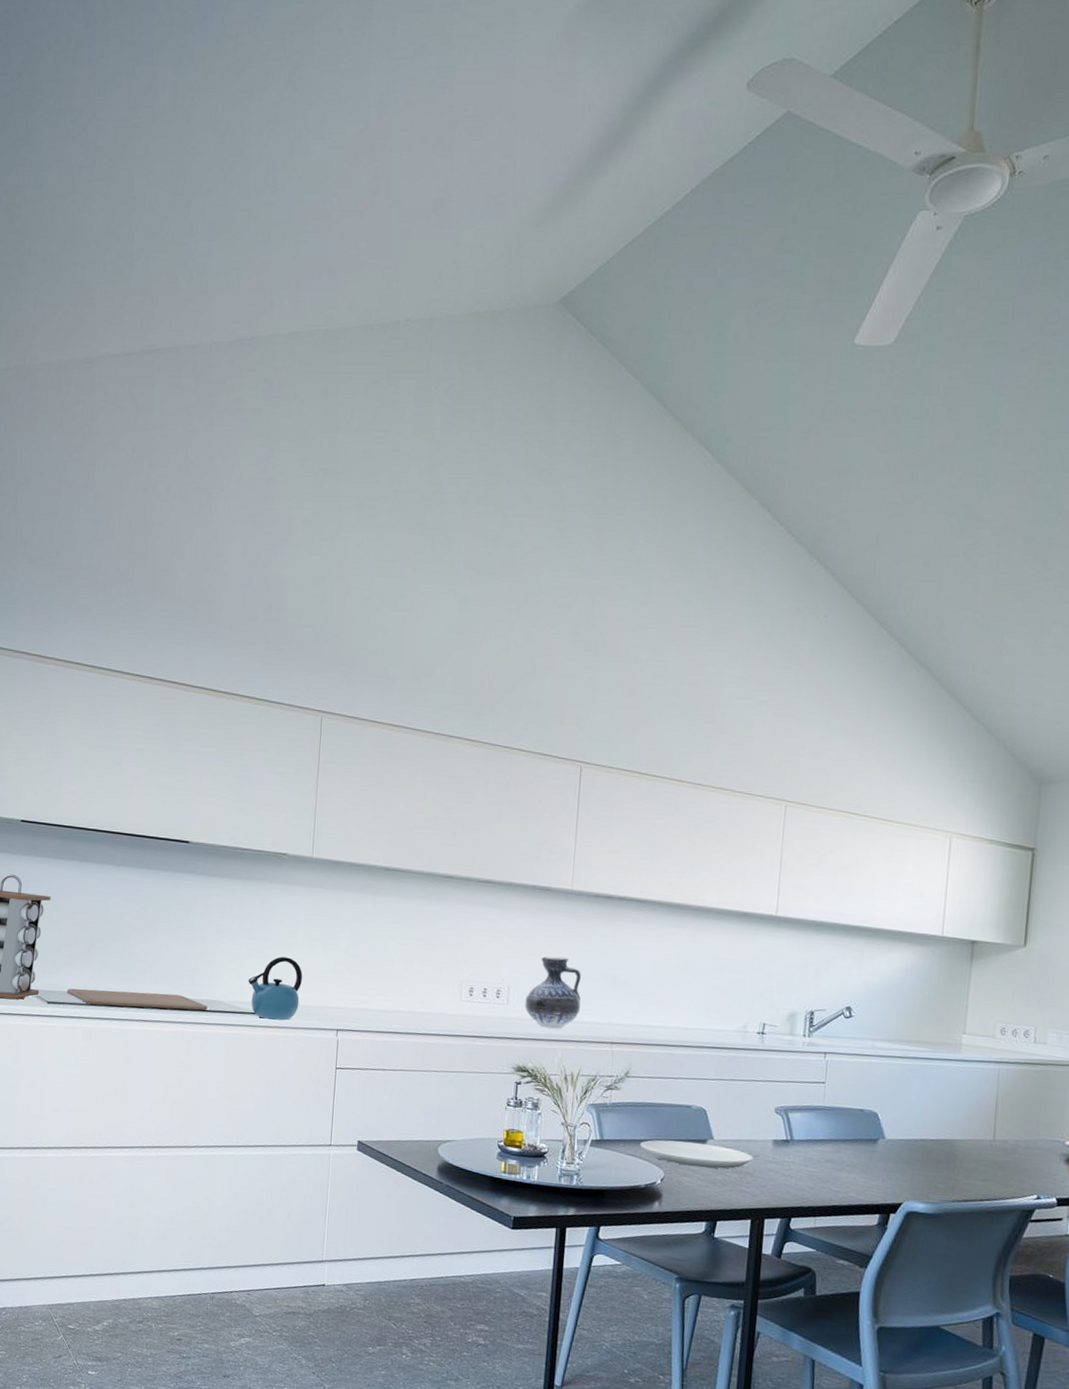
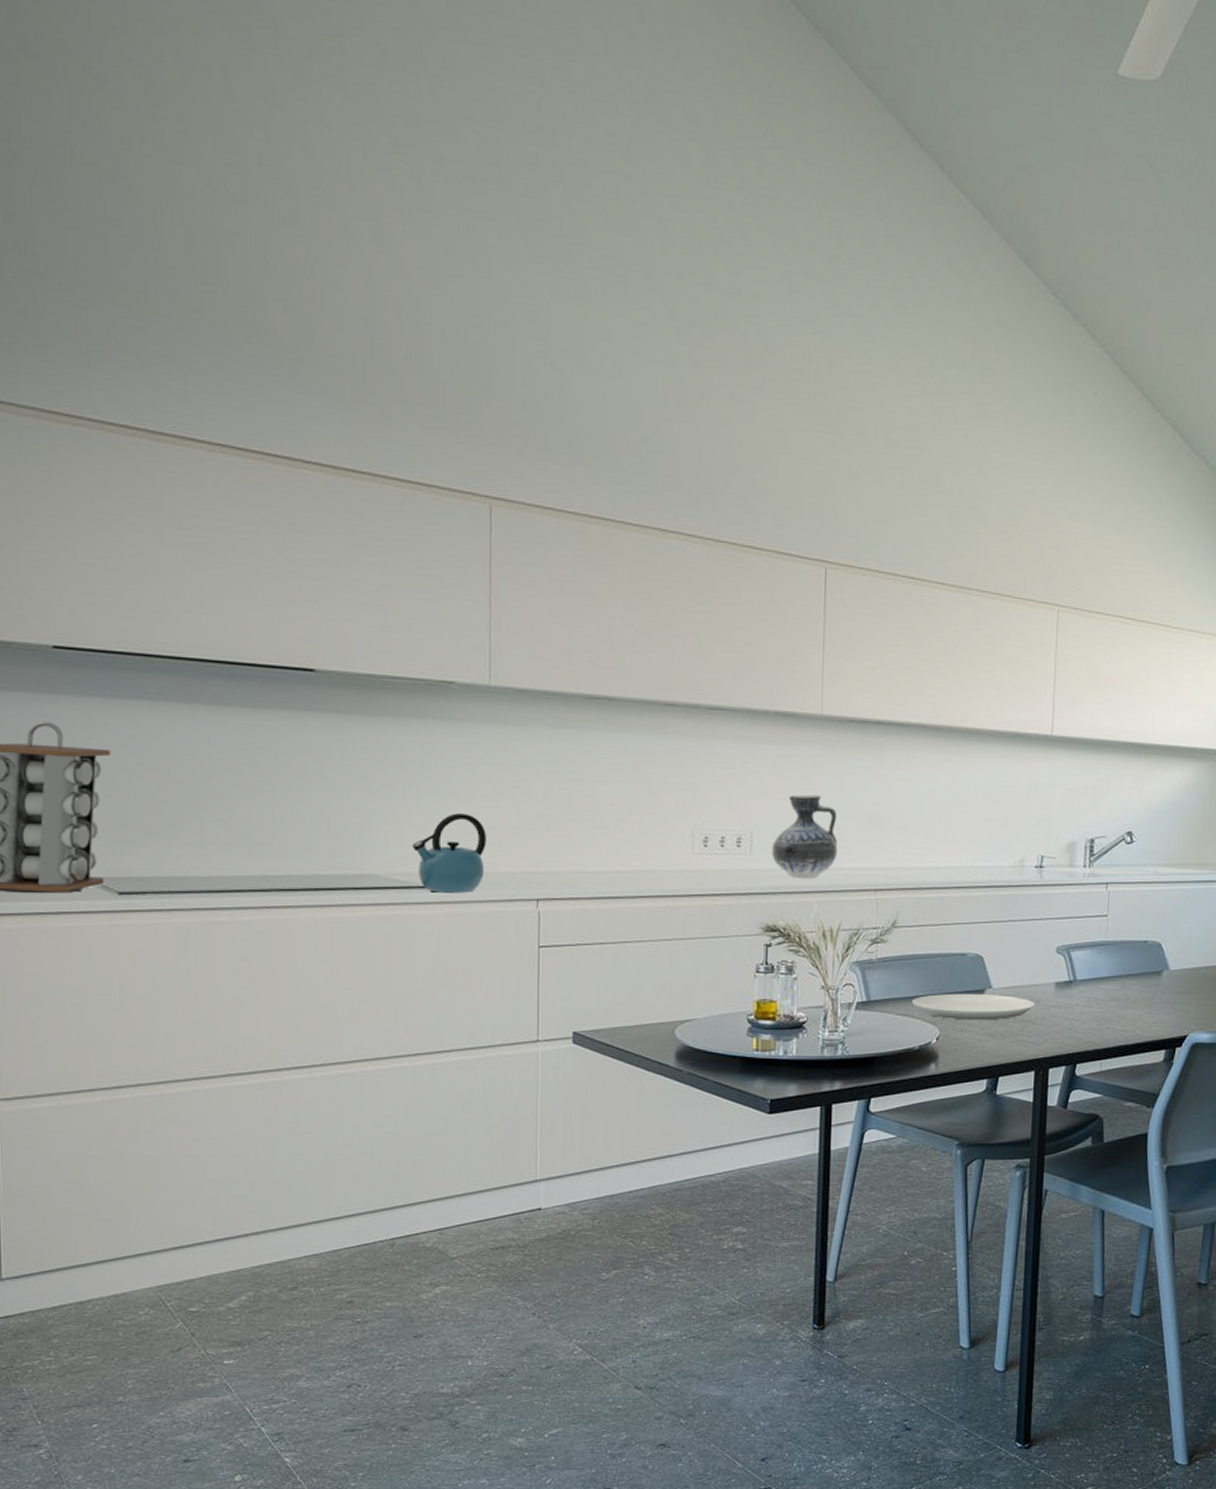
chopping board: present [66,988,208,1011] -> none [146,870,358,892]

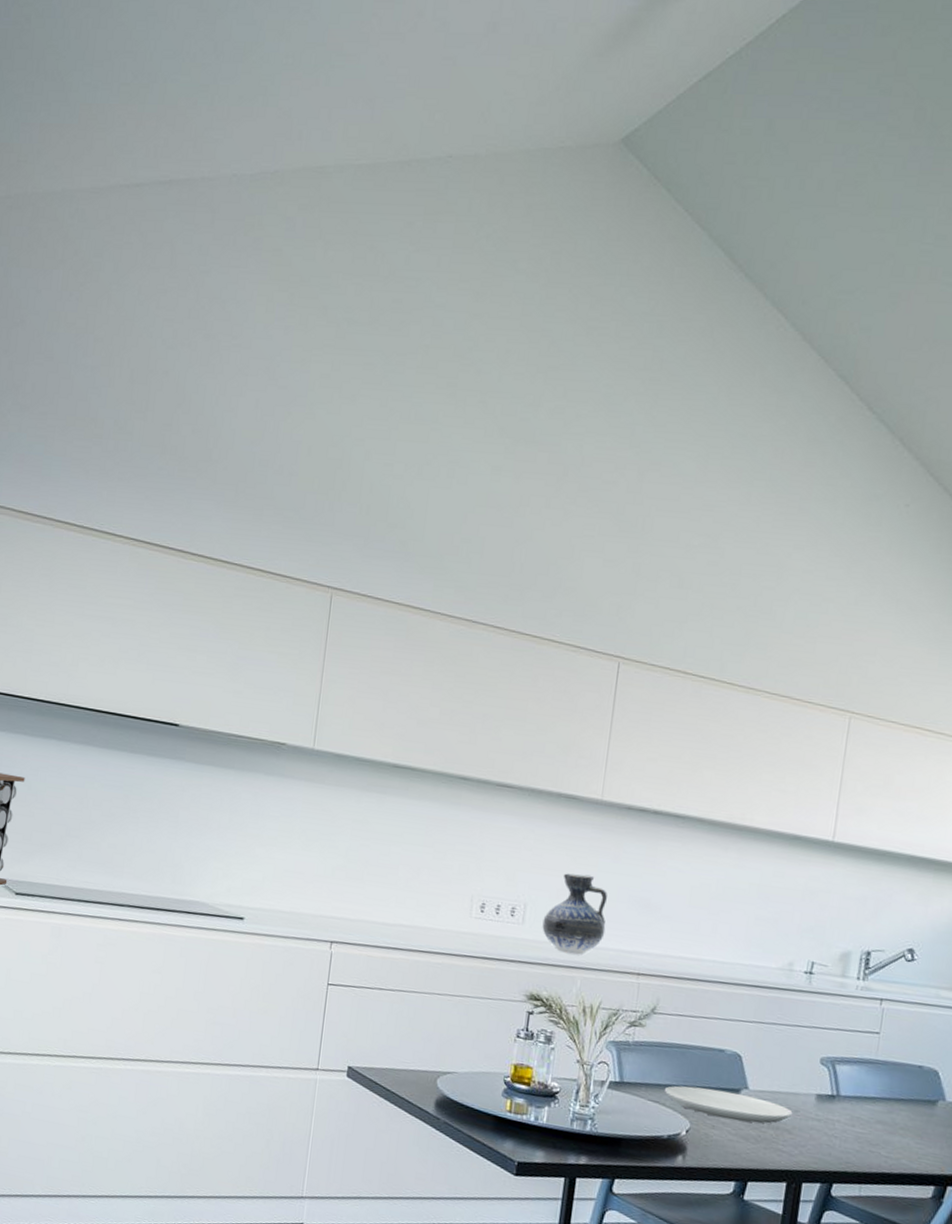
kettle: present [412,813,486,895] -> none [235,857,296,929]

